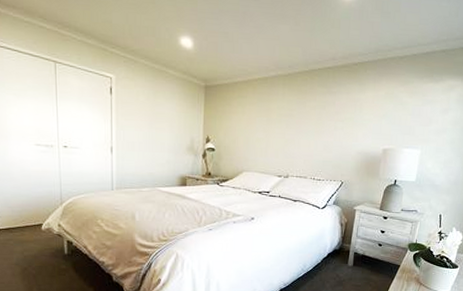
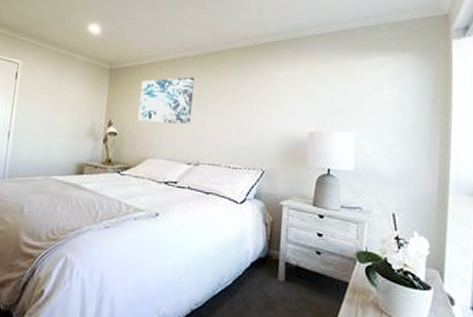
wall art: none [233,96,286,141] -> present [138,77,195,124]

